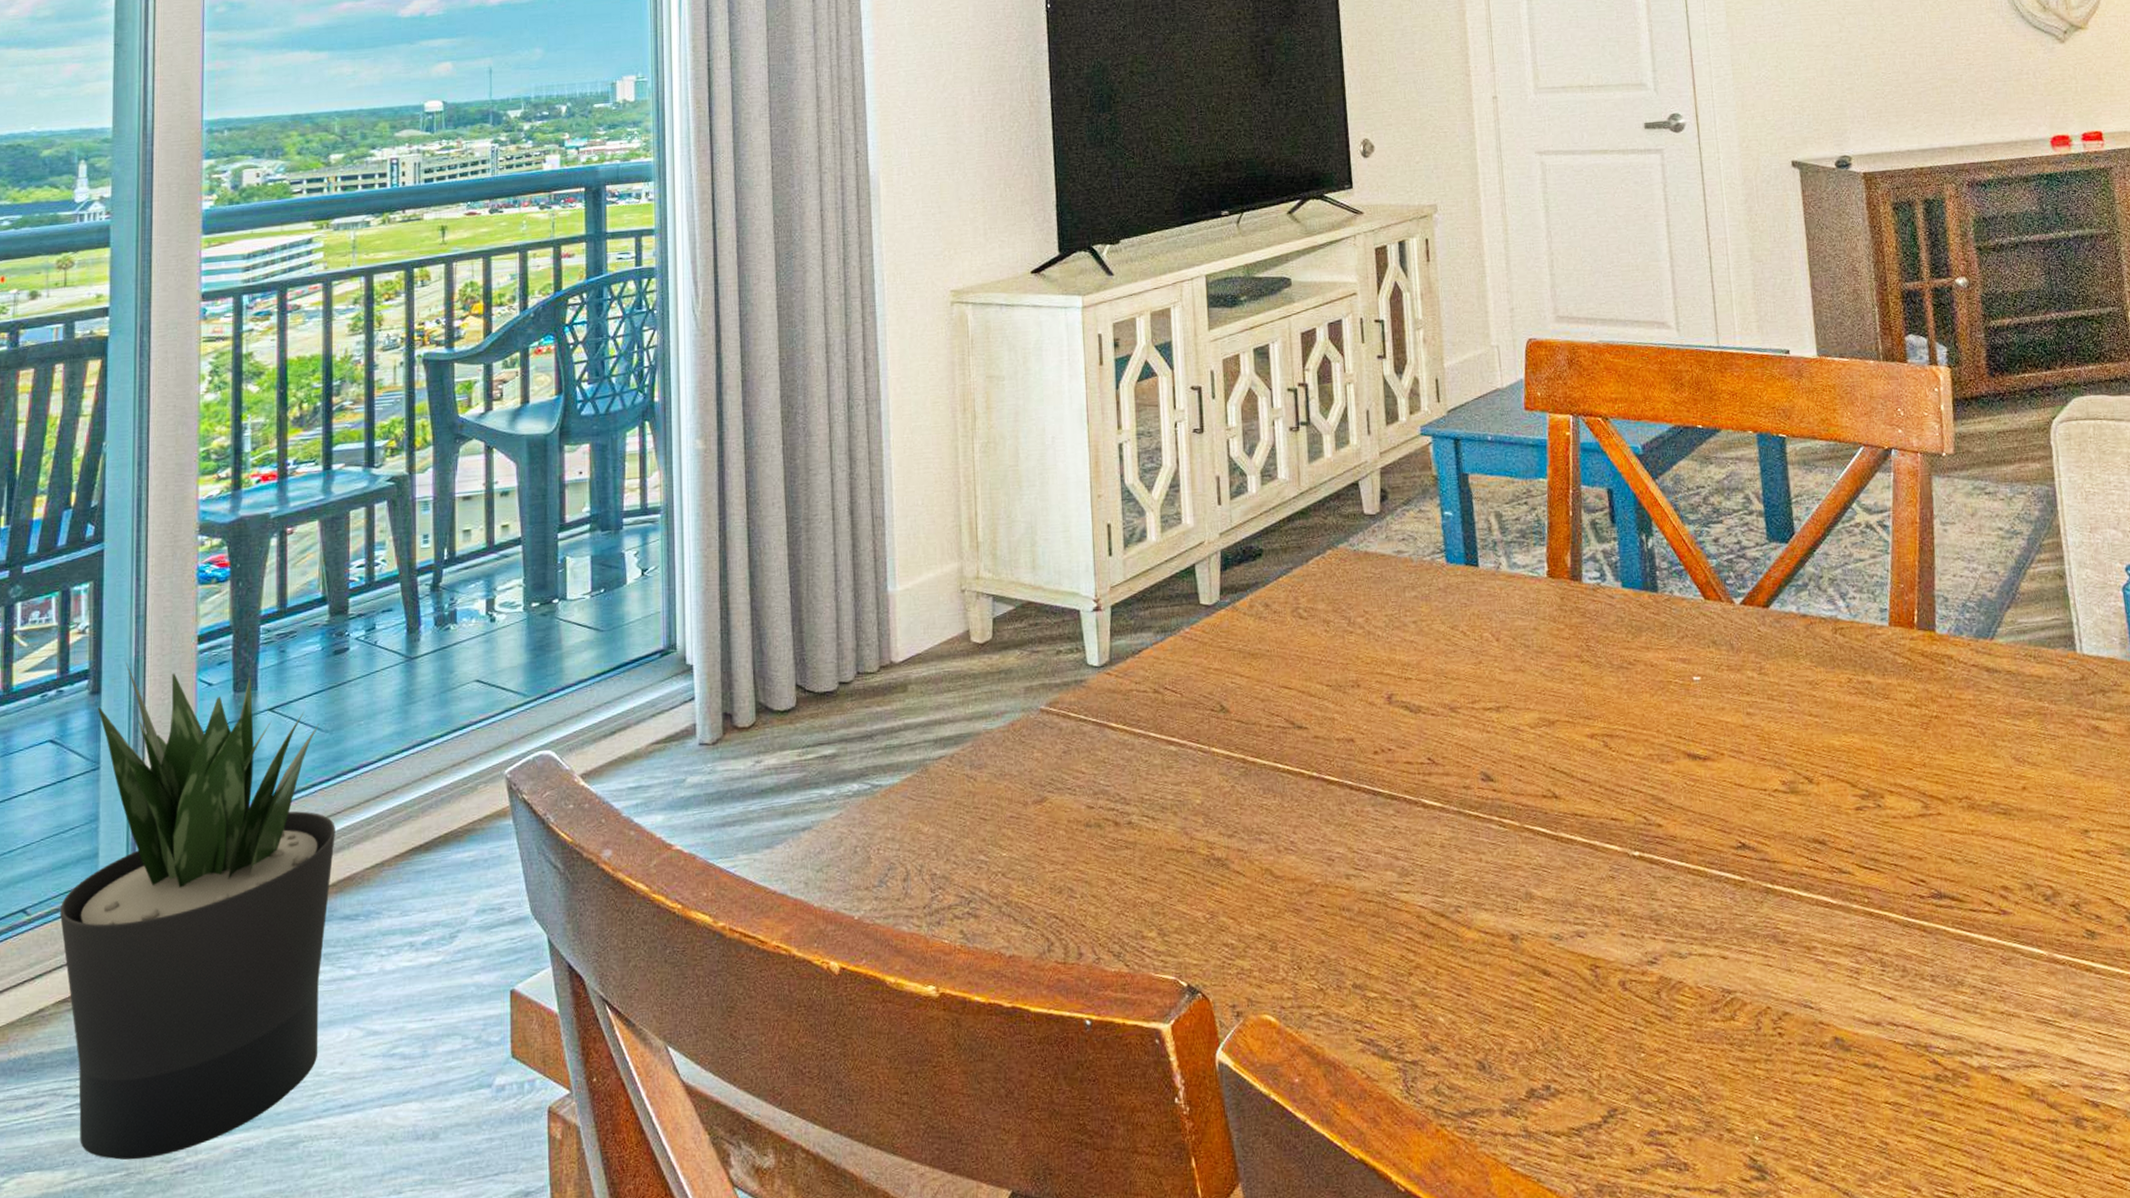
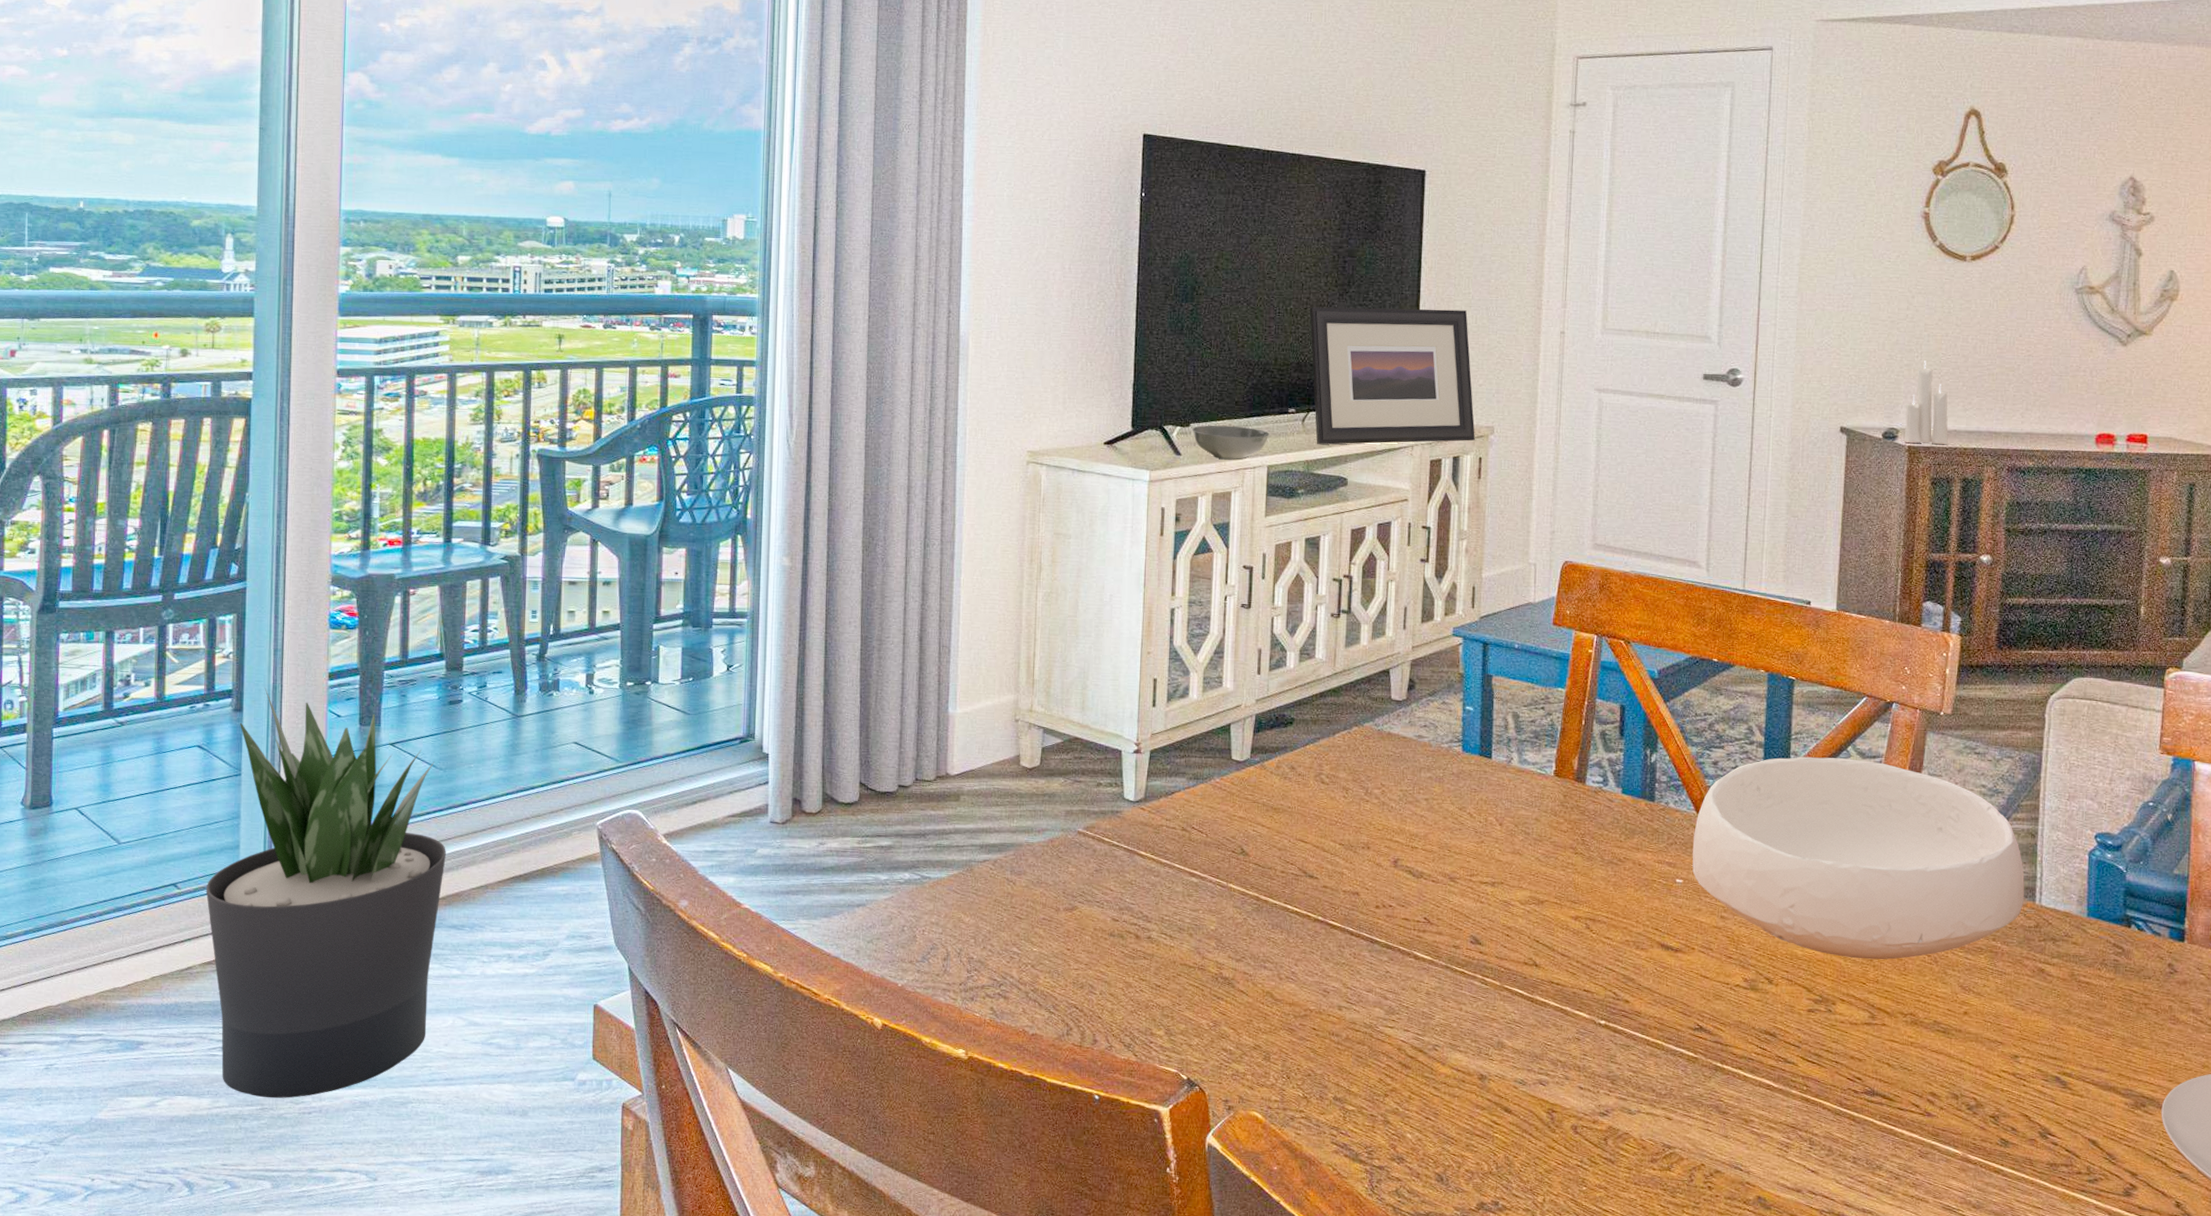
bowl: none [1122,236,1204,274] -> present [1192,425,1270,460]
picture frame: none [1233,86,1419,246] -> present [1310,306,1475,445]
bowl: none [1704,516,2065,742] -> present [1692,756,2025,960]
candle: none [1854,82,1903,169] -> present [1903,360,1948,445]

